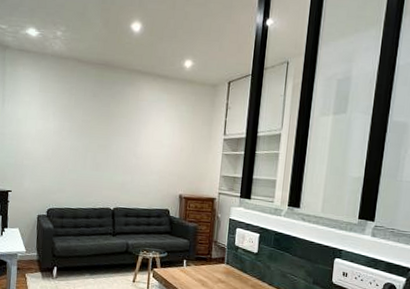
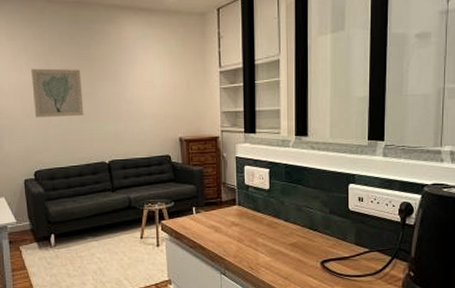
wall art: none [54,118,99,165] -> present [31,68,84,118]

